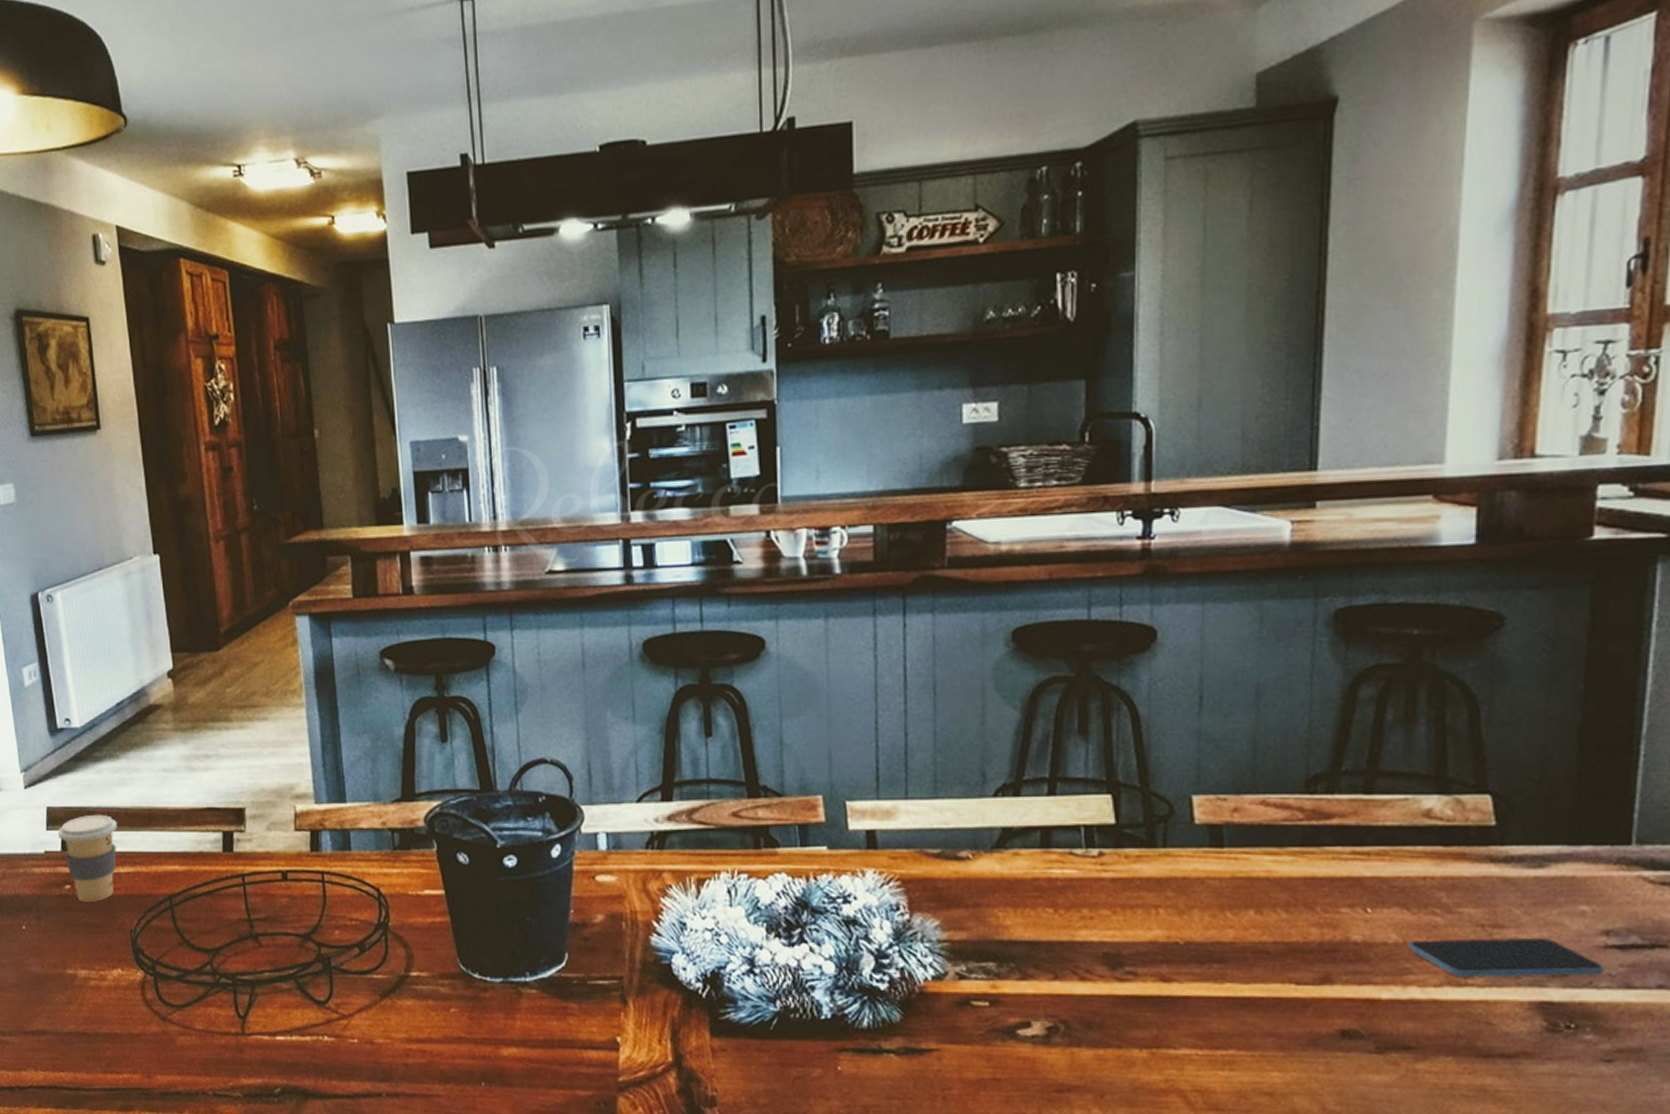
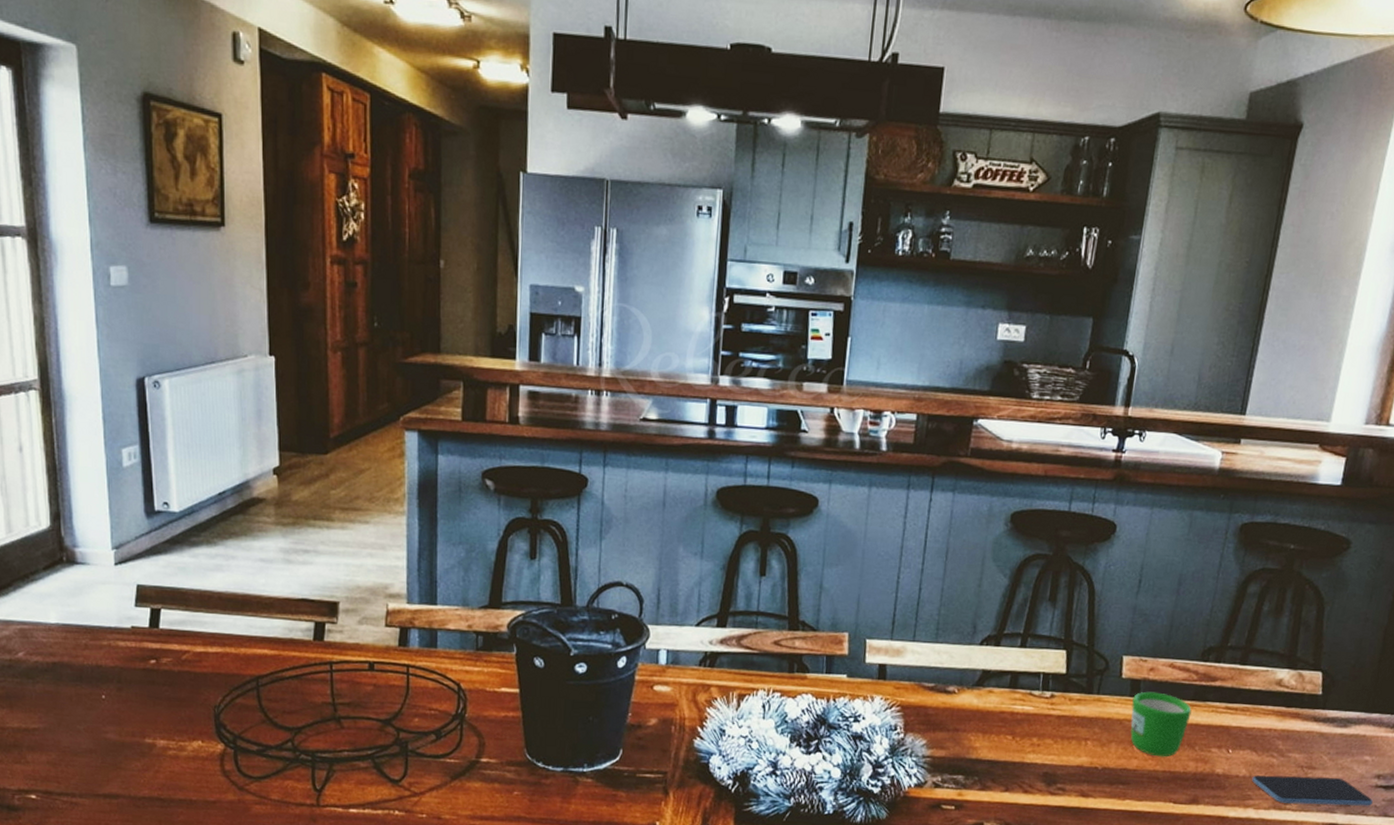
coffee cup: present [58,814,117,902] -> none [147,595,209,678]
mug: none [1215,839,1302,924] -> present [1130,691,1192,757]

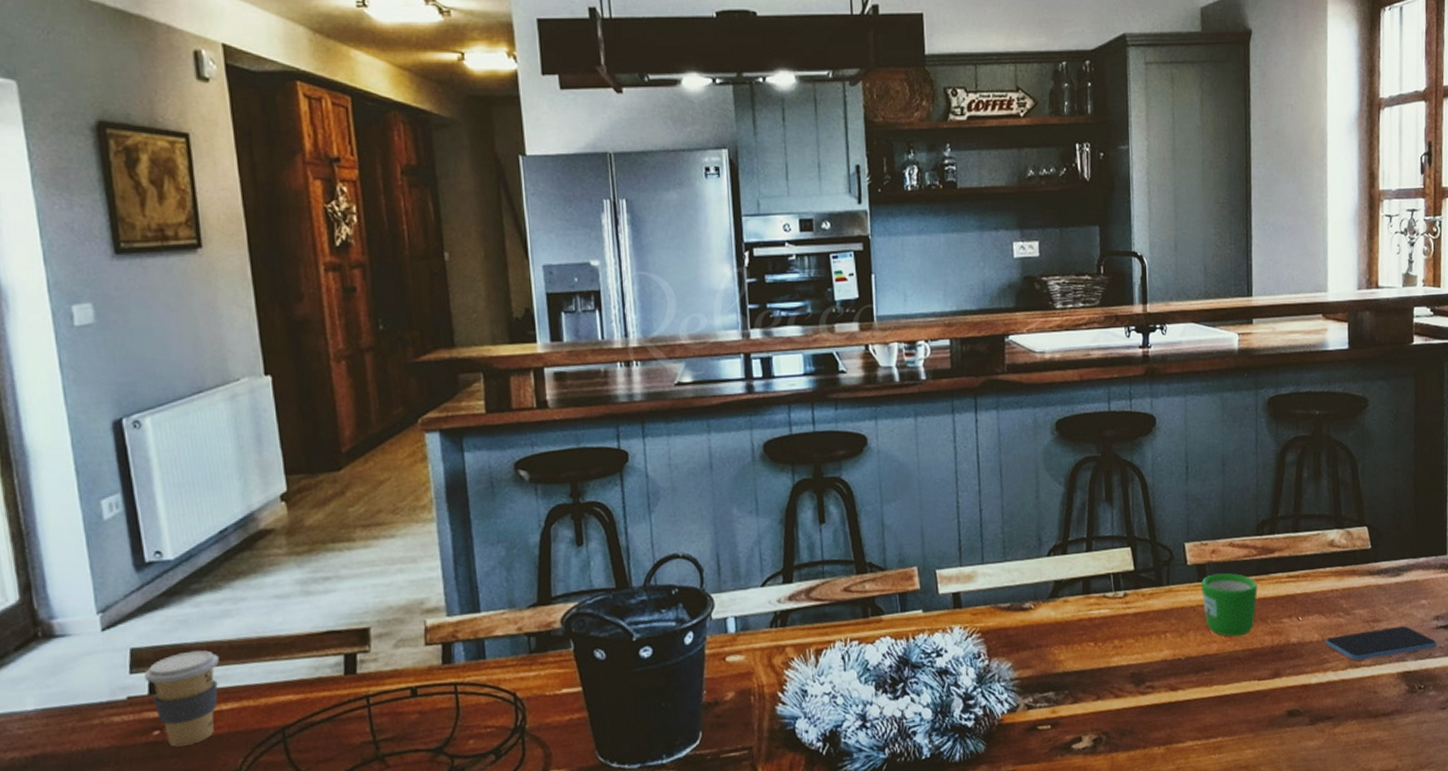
coffee cup: none [147,595,209,678] -> present [145,650,219,747]

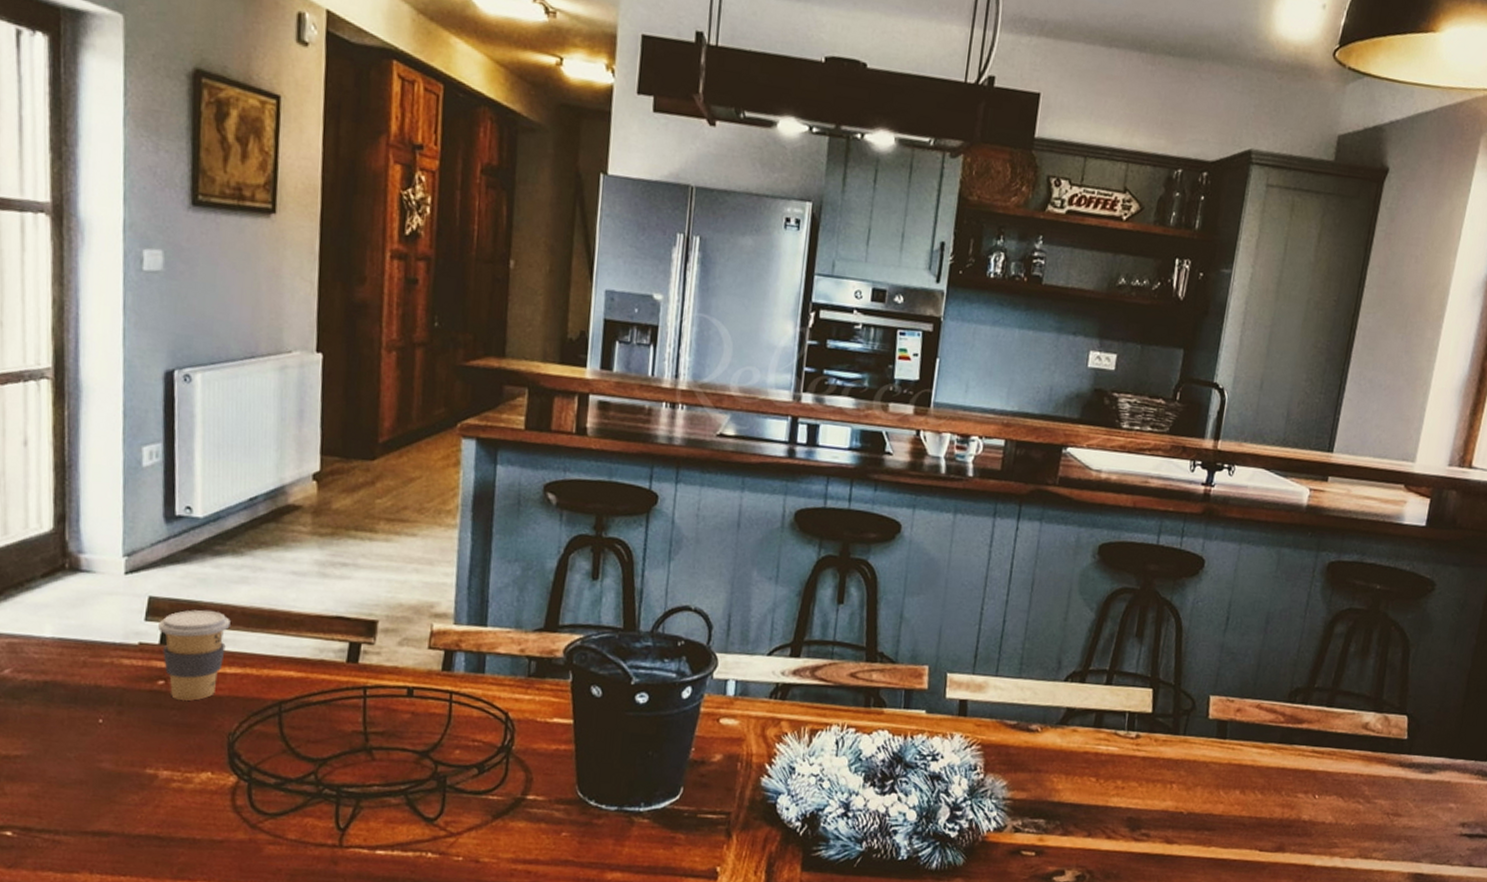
mug: present [1201,573,1258,637] -> none [1216,733,1279,802]
smartphone: present [1325,625,1437,661] -> none [1338,822,1458,855]

